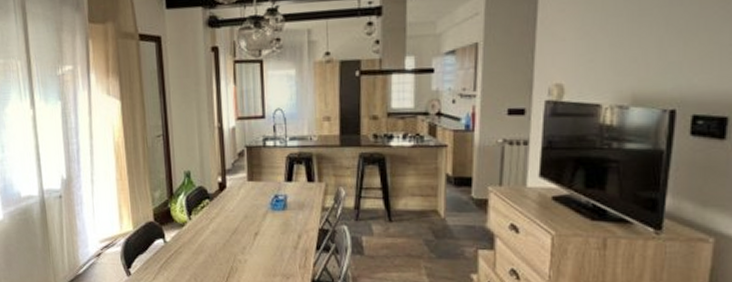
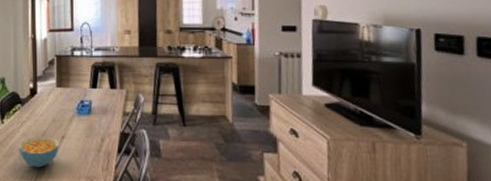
cereal bowl: none [208,233,253,266] -> present [18,136,60,168]

